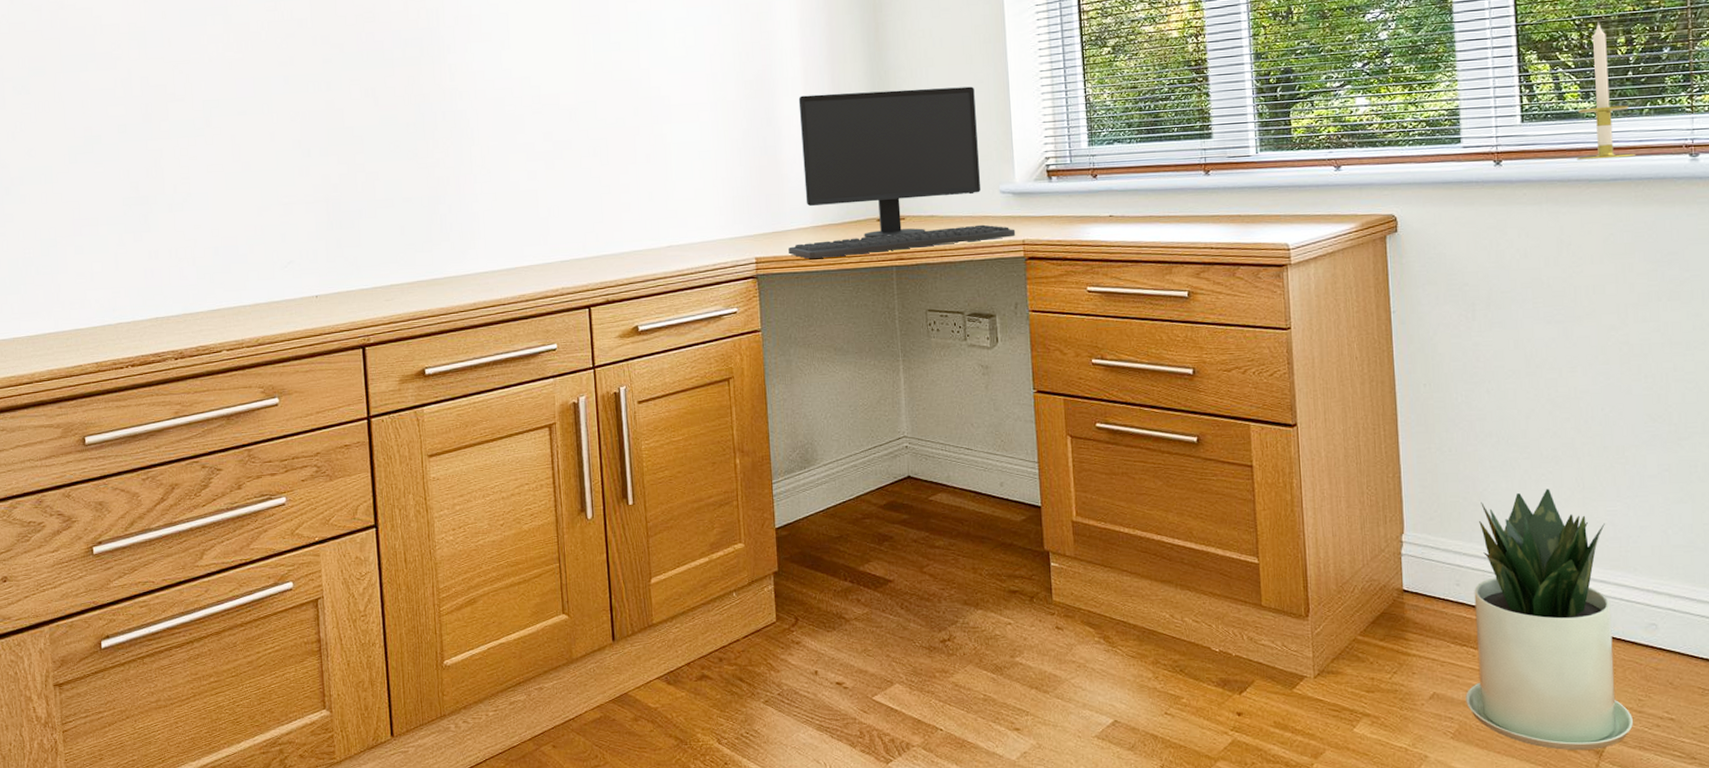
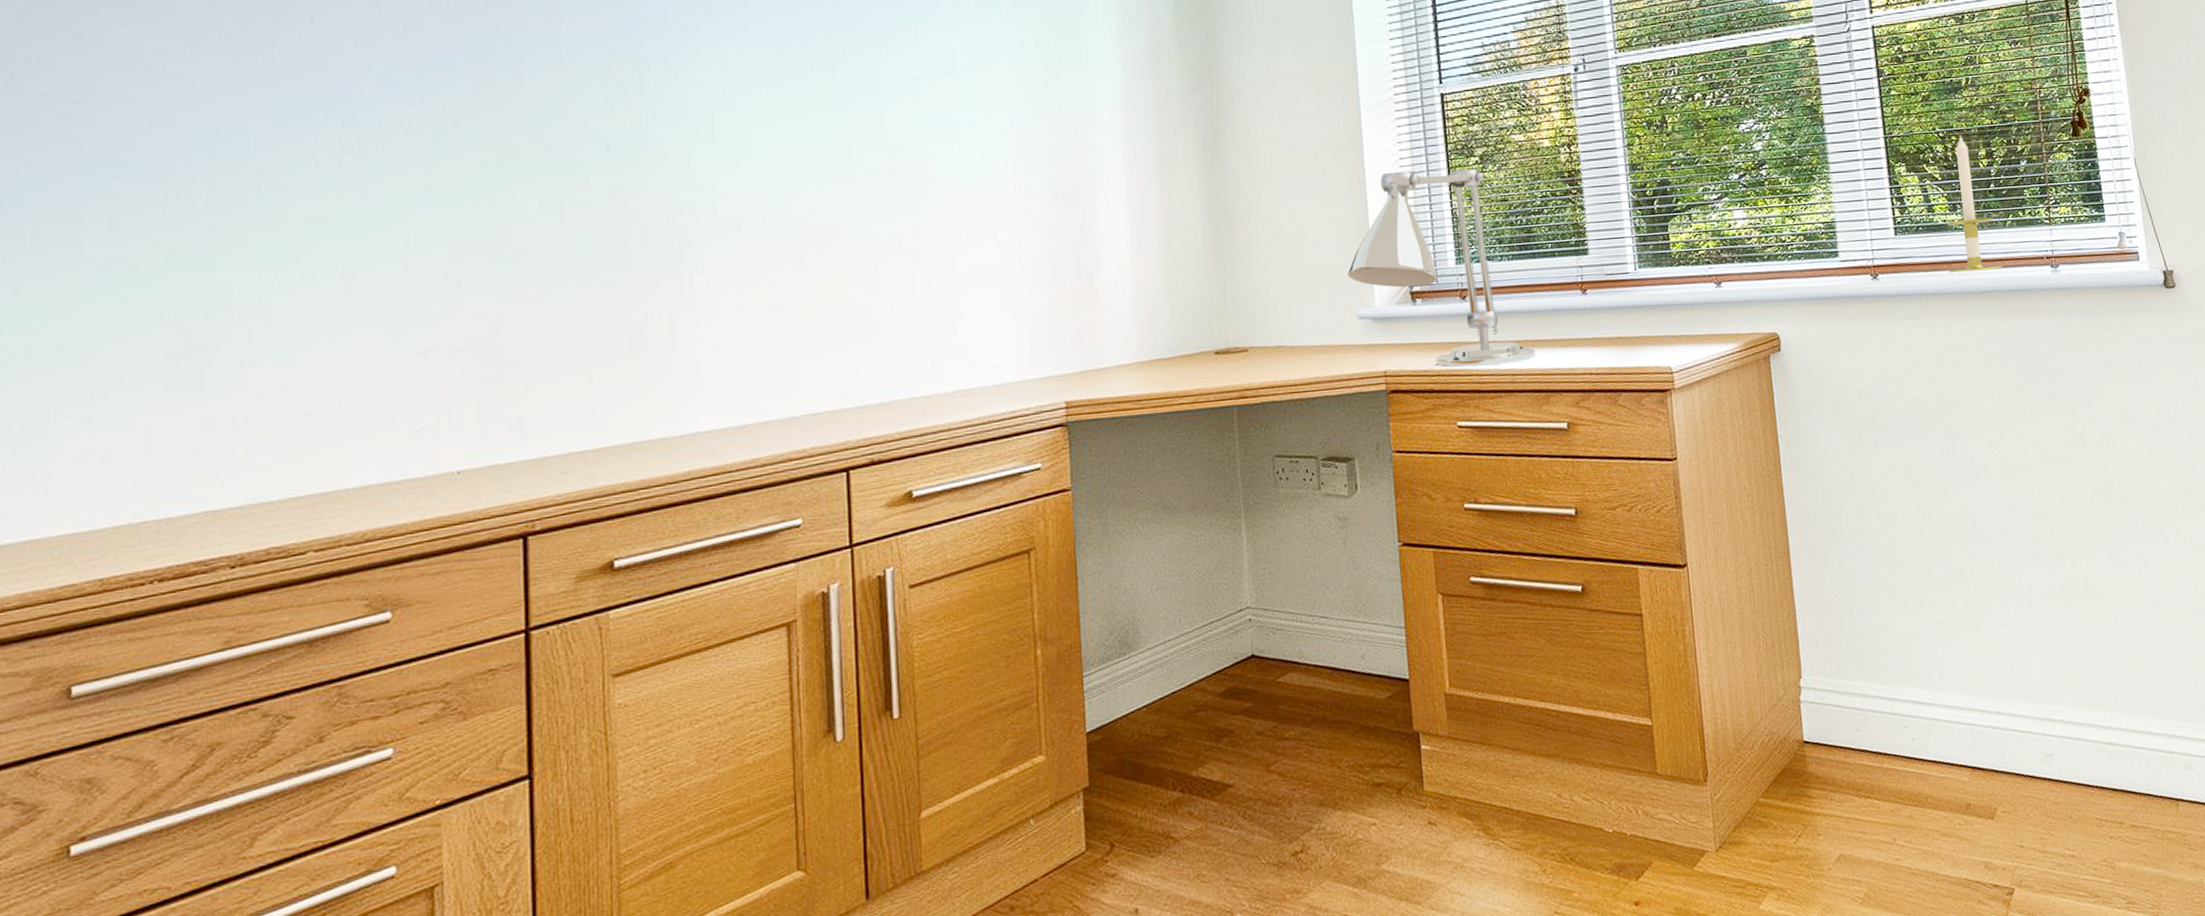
computer keyboard: present [788,224,1016,259] -> none [1107,354,1377,401]
computer monitor: present [798,86,981,239] -> none [1120,199,1337,375]
desk lamp: none [991,58,1160,239] -> present [1348,169,1536,368]
planter: present [1465,489,1634,751] -> none [1872,617,2038,904]

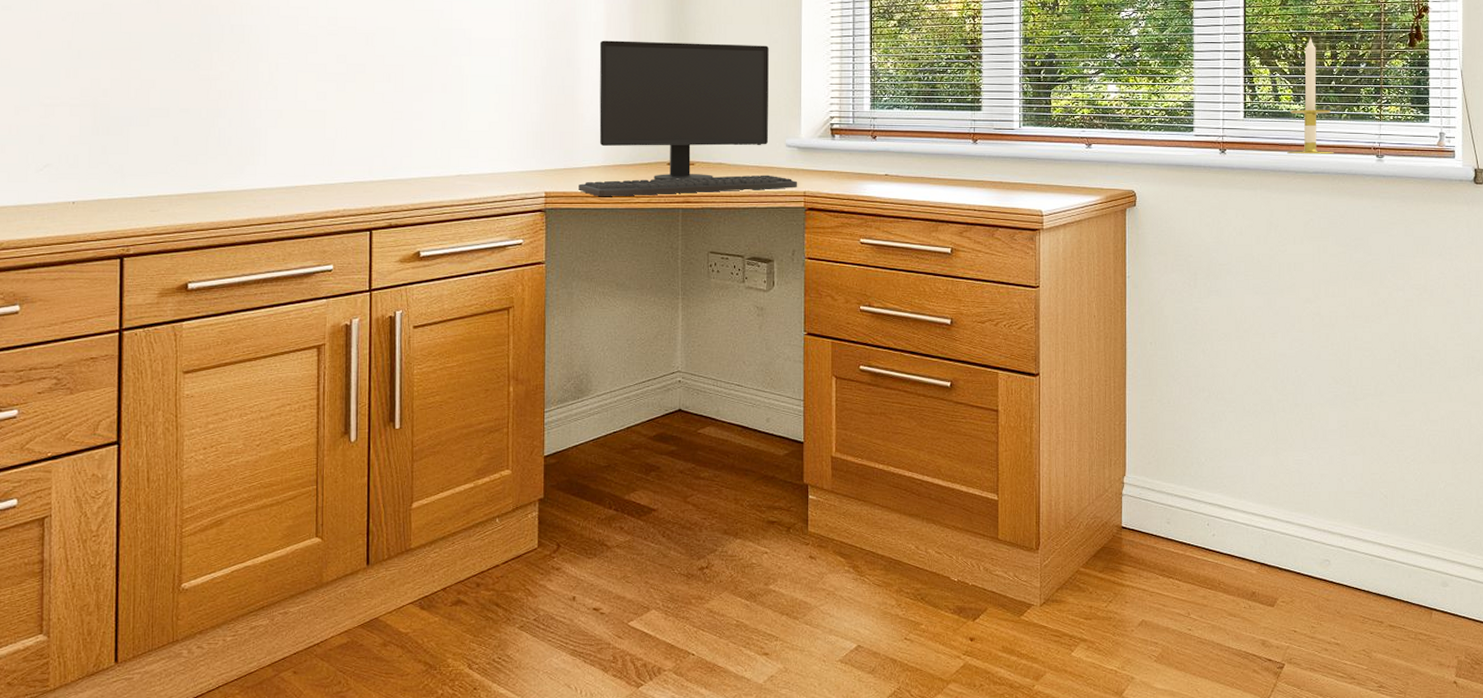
computer keyboard: none [1107,354,1377,401] -> present [578,175,798,196]
computer monitor: none [1120,199,1337,375] -> present [599,40,769,181]
desk lamp: present [1348,169,1536,368] -> none [781,27,930,195]

